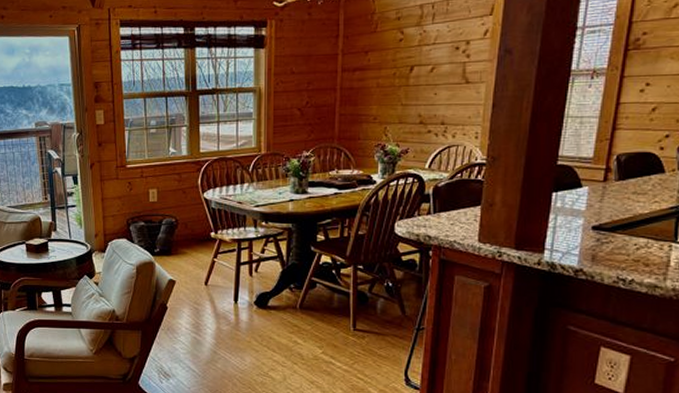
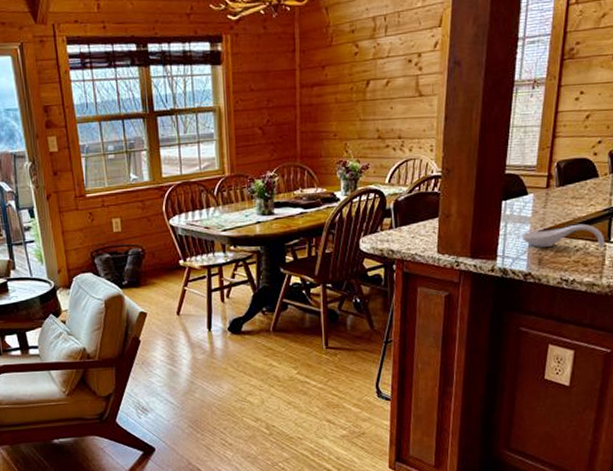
spoon rest: none [573,221,671,249] -> present [522,223,605,249]

